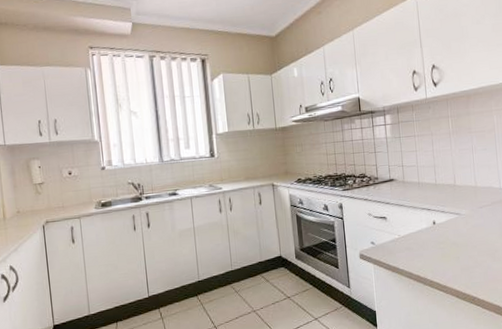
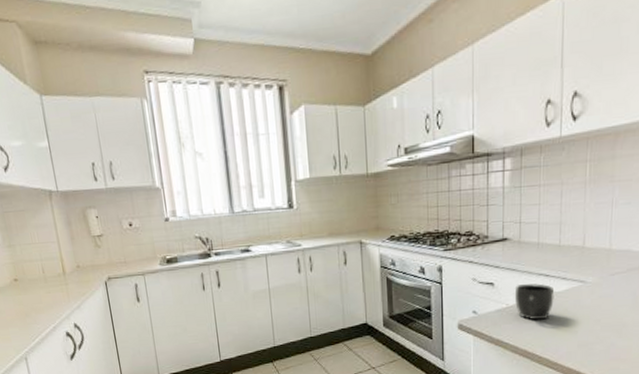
mug: none [403,216,437,249] -> present [514,283,555,321]

